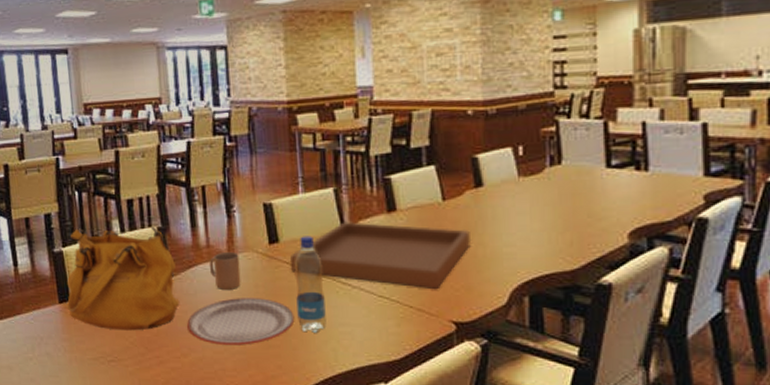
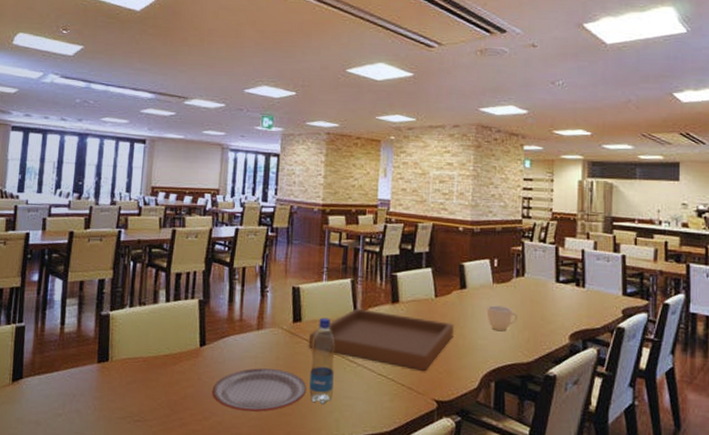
handbag: present [67,226,180,331] -> none [105,295,211,393]
cup: present [210,251,241,289] -> none [240,326,267,360]
cup: none [512,203,555,236] -> present [486,305,517,332]

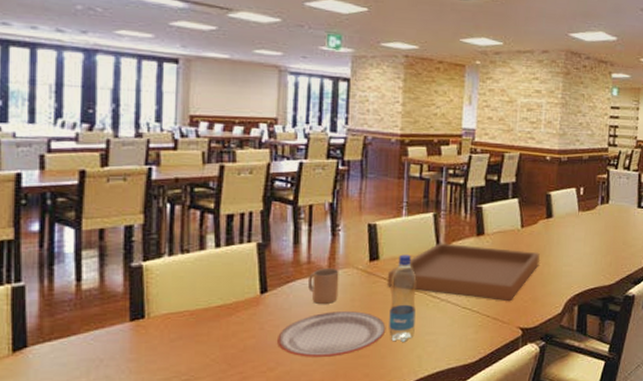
cup: none [240,326,267,360] -> present [308,267,339,304]
cup: present [486,305,517,332] -> none [572,233,601,258]

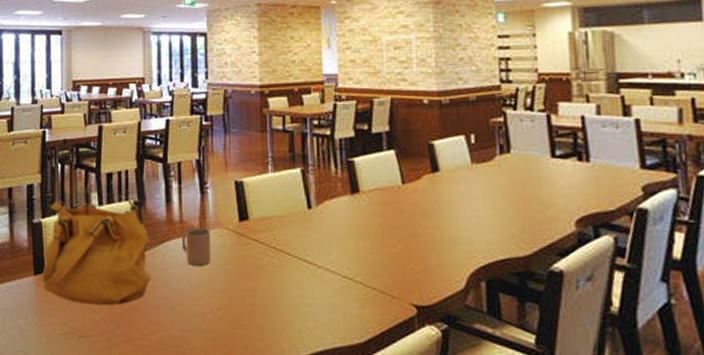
handbag: none [140,241,274,348] -> present [42,199,152,306]
plate: present [277,311,386,357] -> none [157,274,262,324]
tray: present [388,243,541,301] -> none [259,201,431,271]
bottle: present [389,254,417,342] -> none [262,214,292,313]

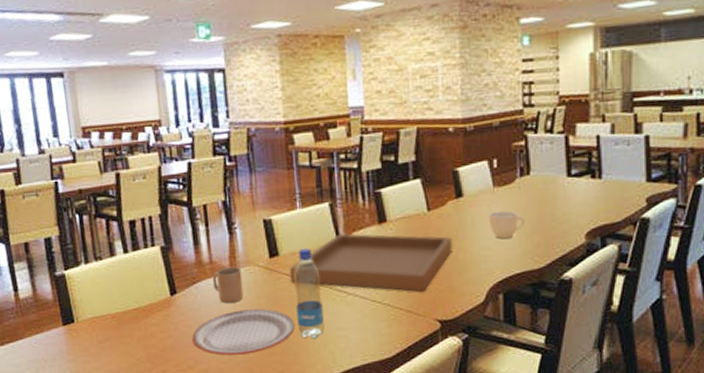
handbag: present [42,199,152,306] -> none [71,245,185,348]
plate: none [157,274,262,324] -> present [192,309,295,355]
tray: none [259,201,431,271] -> present [290,233,454,292]
bottle: none [262,214,292,313] -> present [293,248,325,338]
cup: none [467,189,507,221] -> present [488,210,524,240]

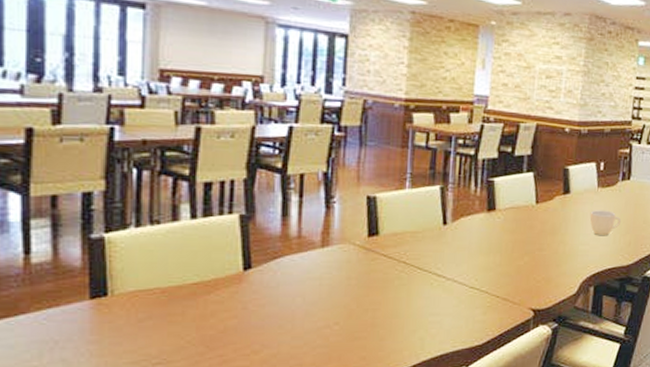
plate: present [192,309,295,355] -> none [263,290,386,339]
cup: present [213,266,244,303] -> none [299,243,334,282]
tray: present [290,233,454,292] -> none [388,218,556,280]
bottle: present [293,248,325,338] -> none [388,230,421,323]

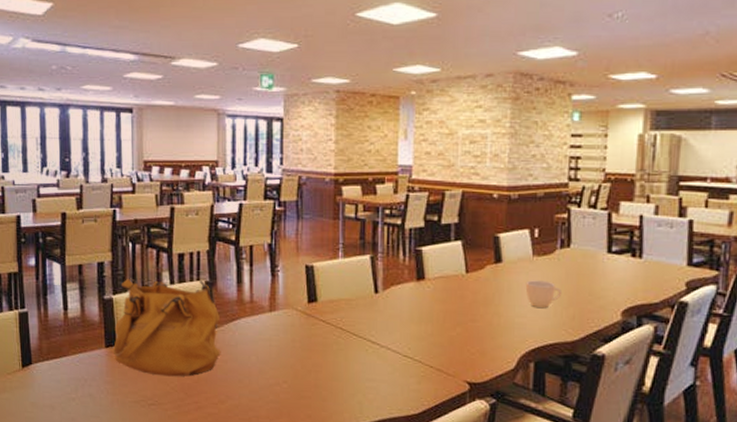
handbag: none [103,211,259,329] -> present [113,278,221,377]

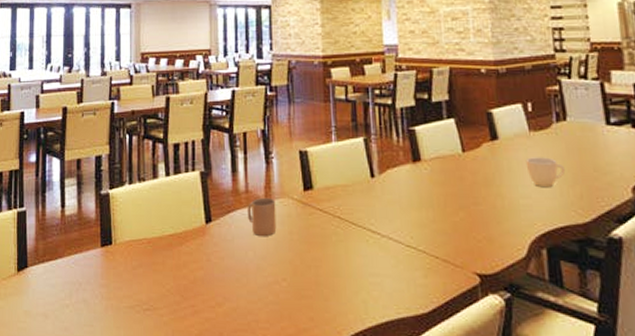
handbag: present [113,278,221,377] -> none [109,170,218,277]
cup: none [252,307,280,343] -> present [248,197,277,236]

